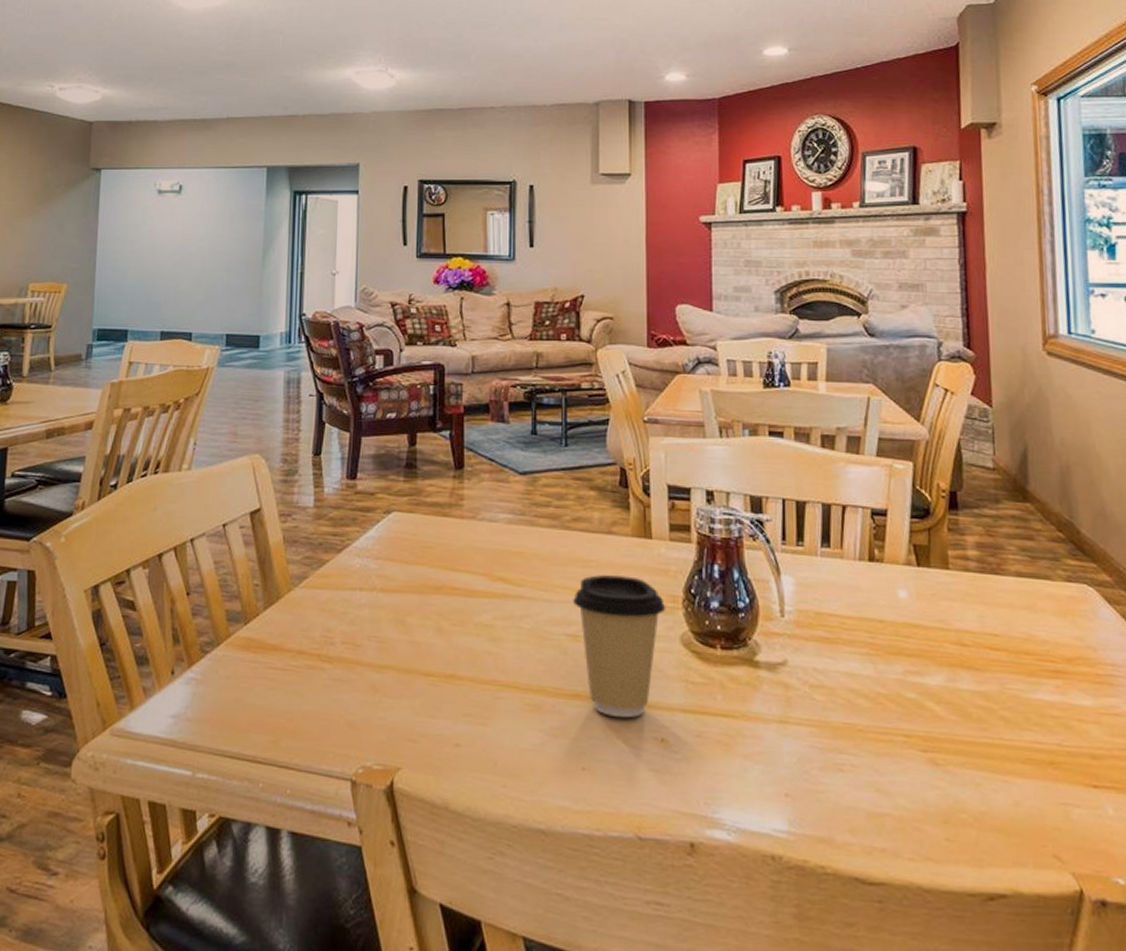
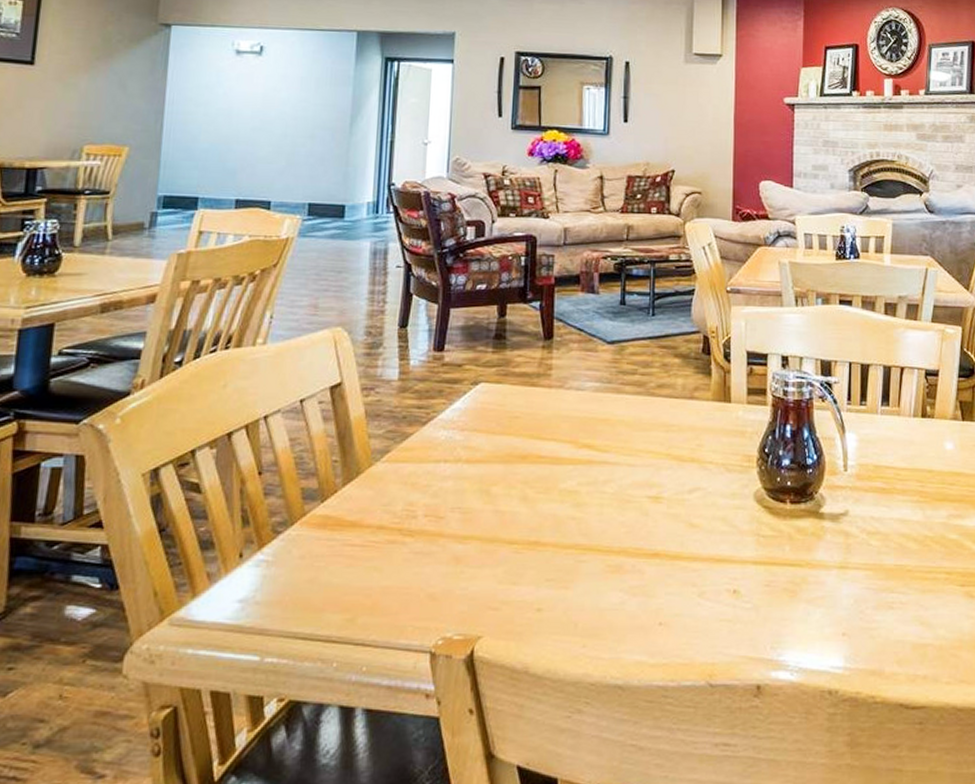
coffee cup: present [573,575,666,717] -> none [655,439,742,572]

